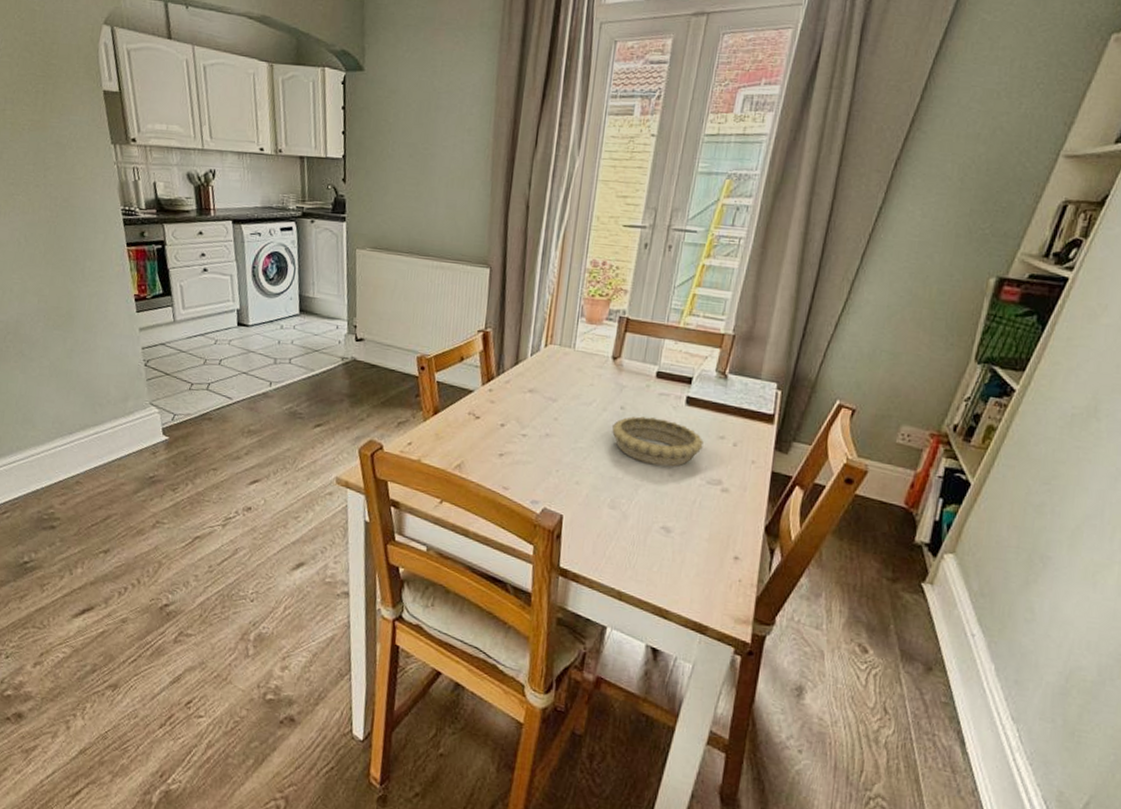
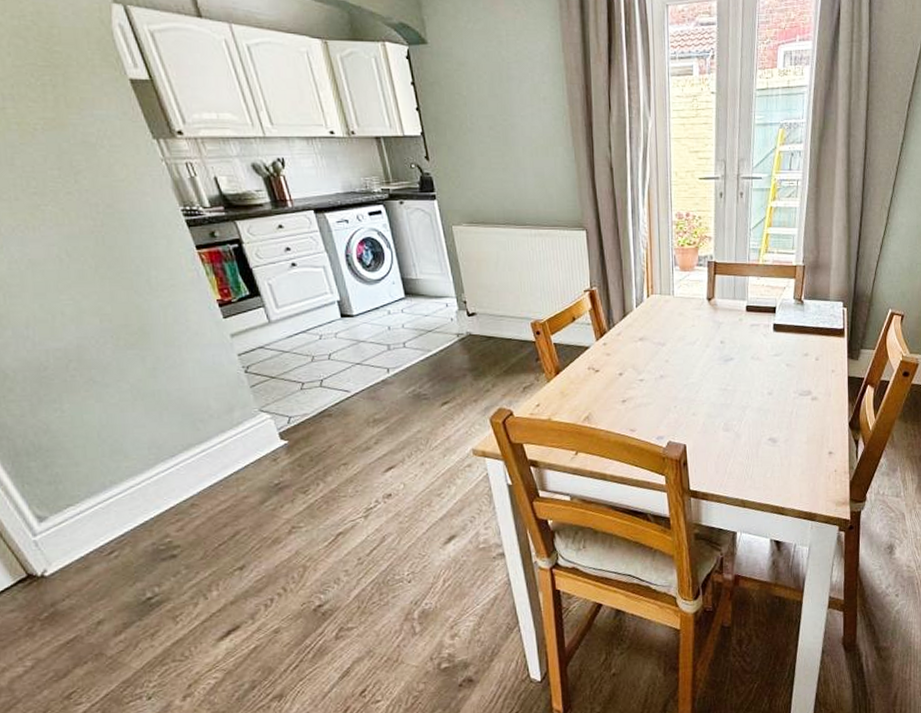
decorative bowl: present [612,416,704,467] -> none [716,346,792,388]

